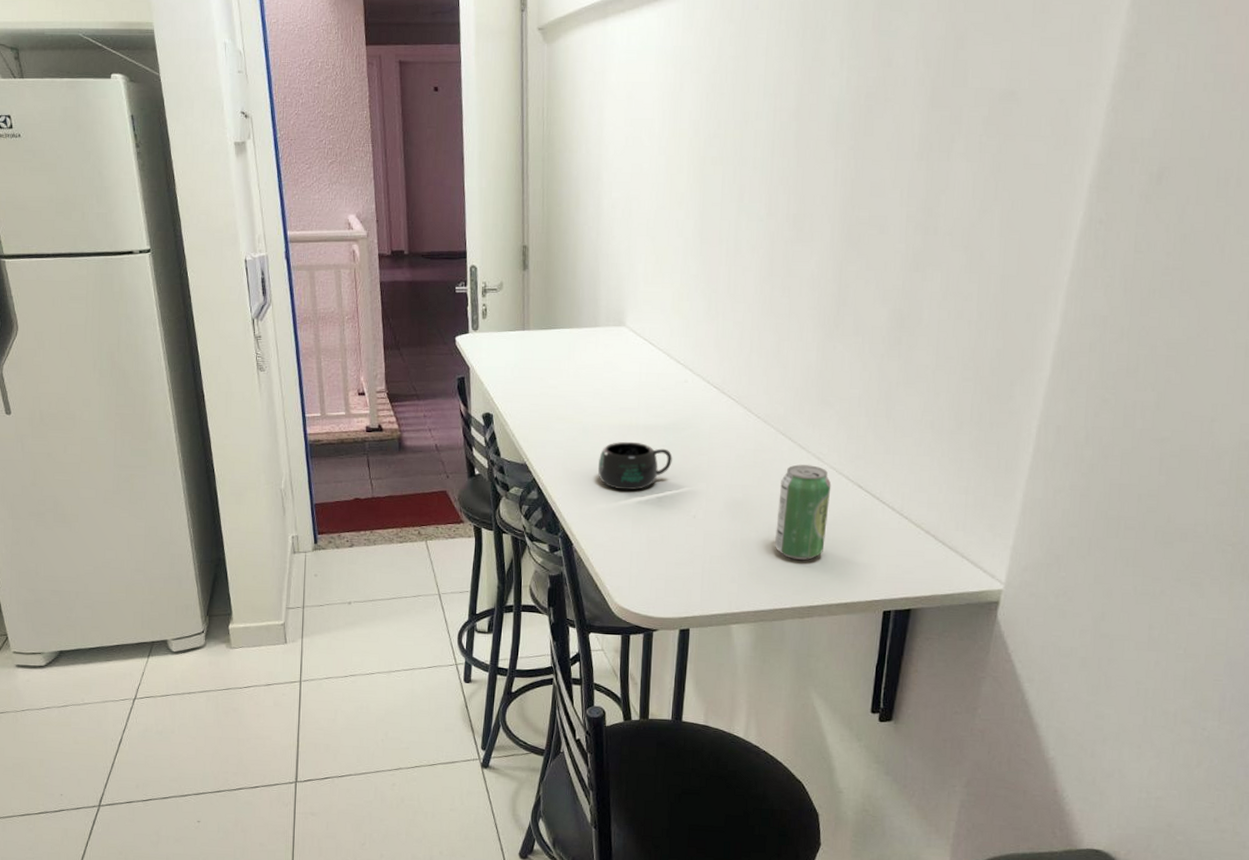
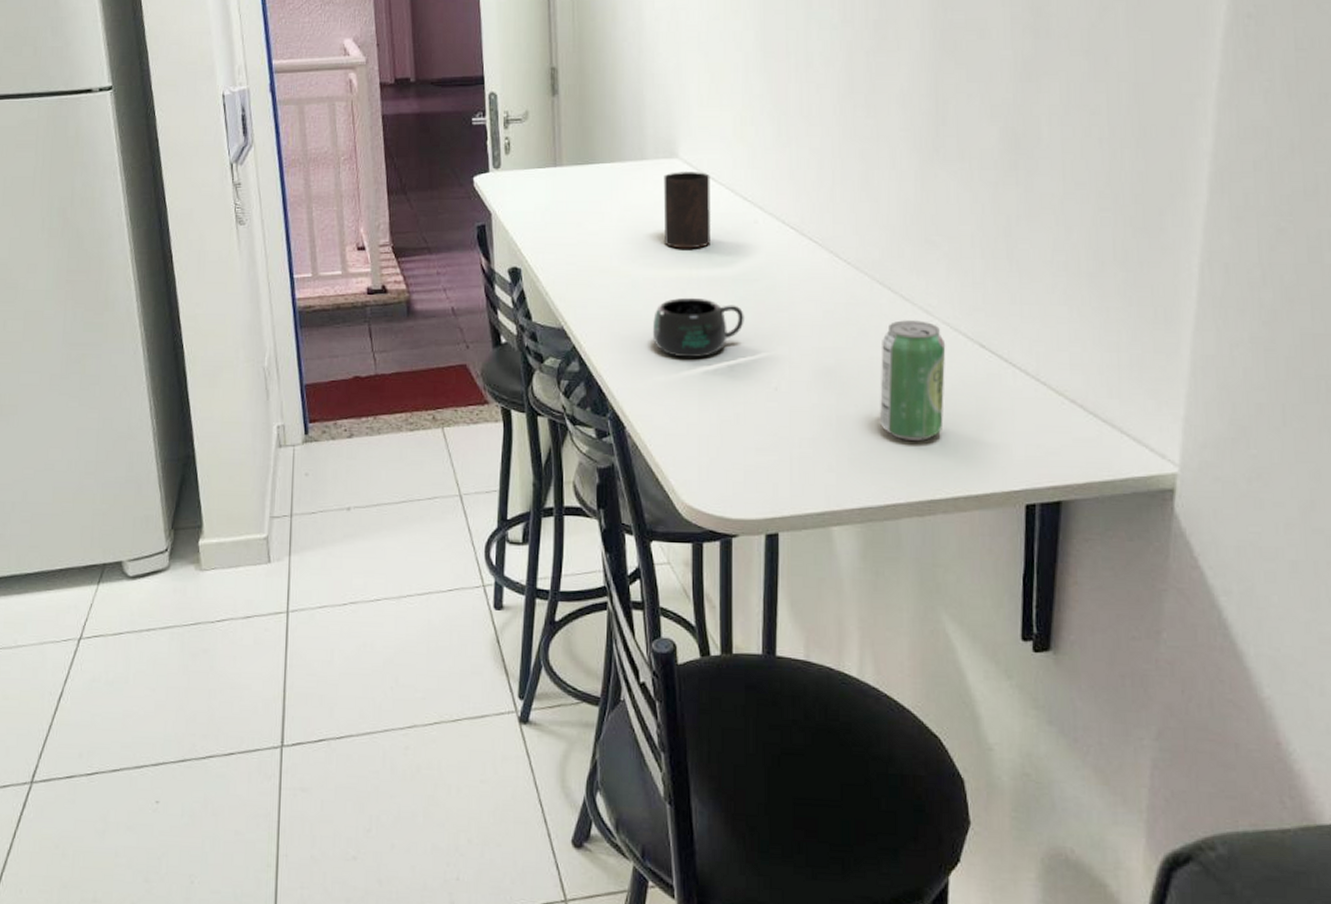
cup: none [611,338,651,402] -> present [663,172,710,249]

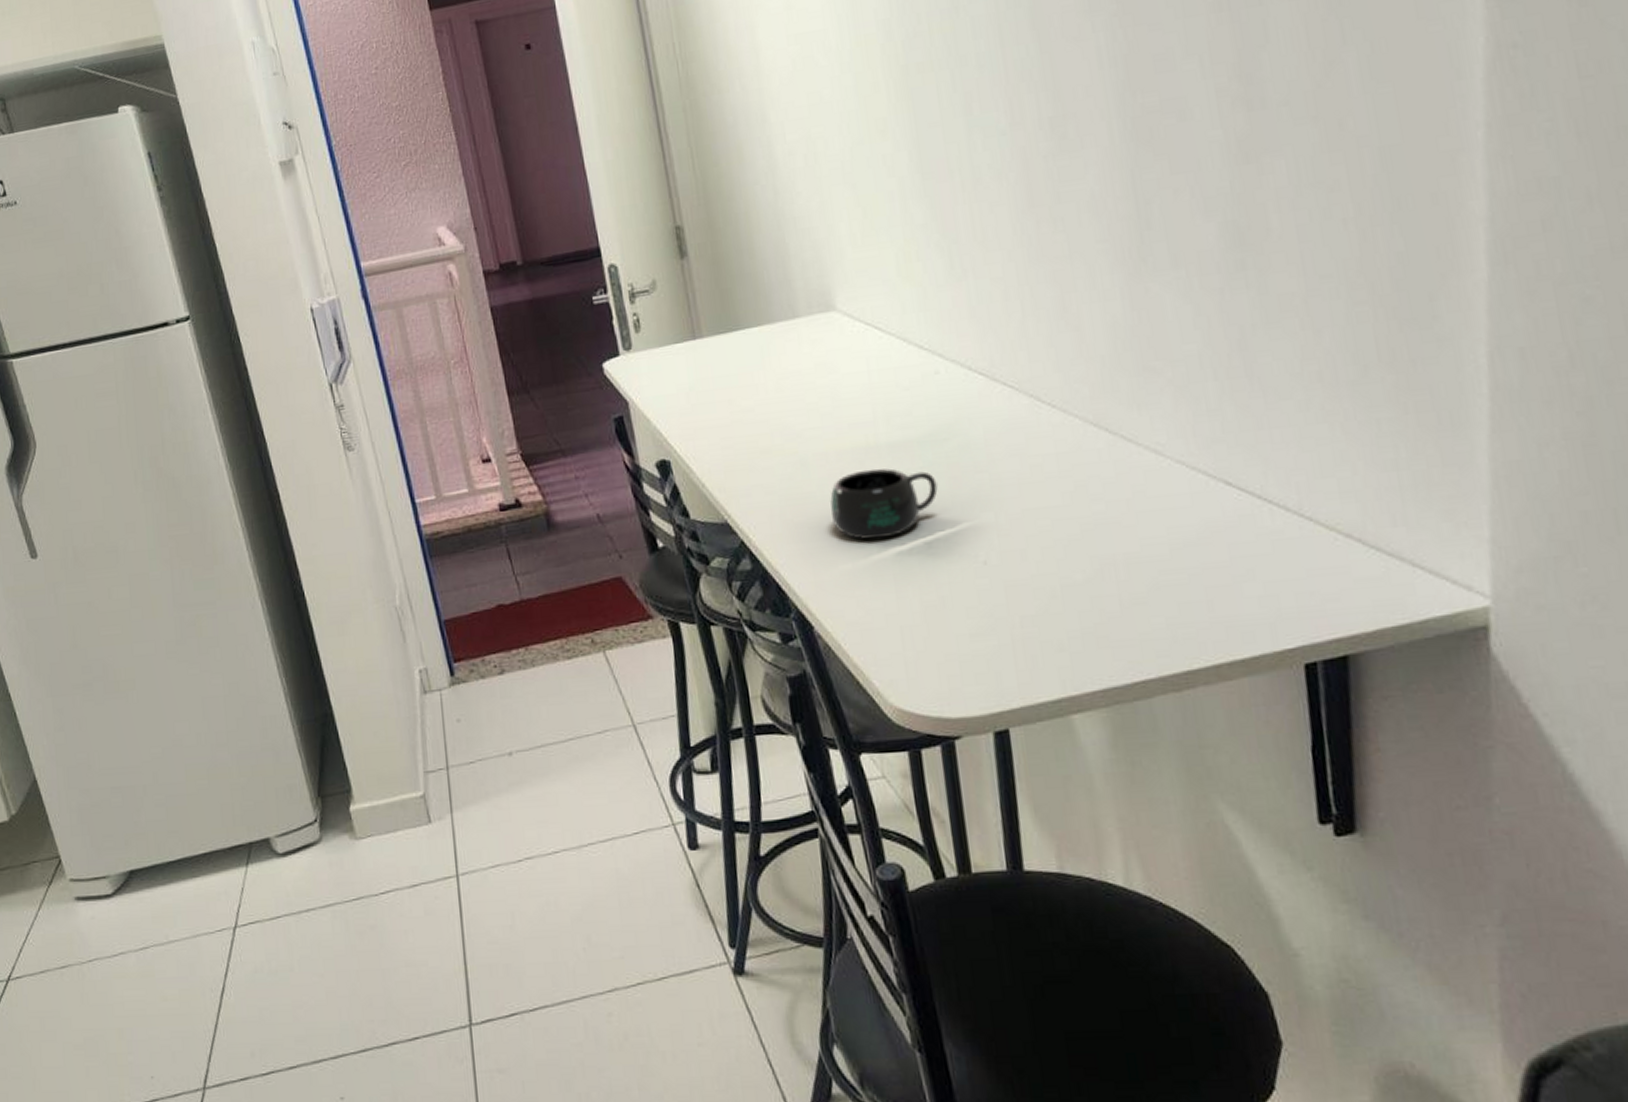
cup: present [663,172,710,249] -> none [821,323,886,415]
beverage can: present [880,320,946,441] -> none [1105,462,1191,605]

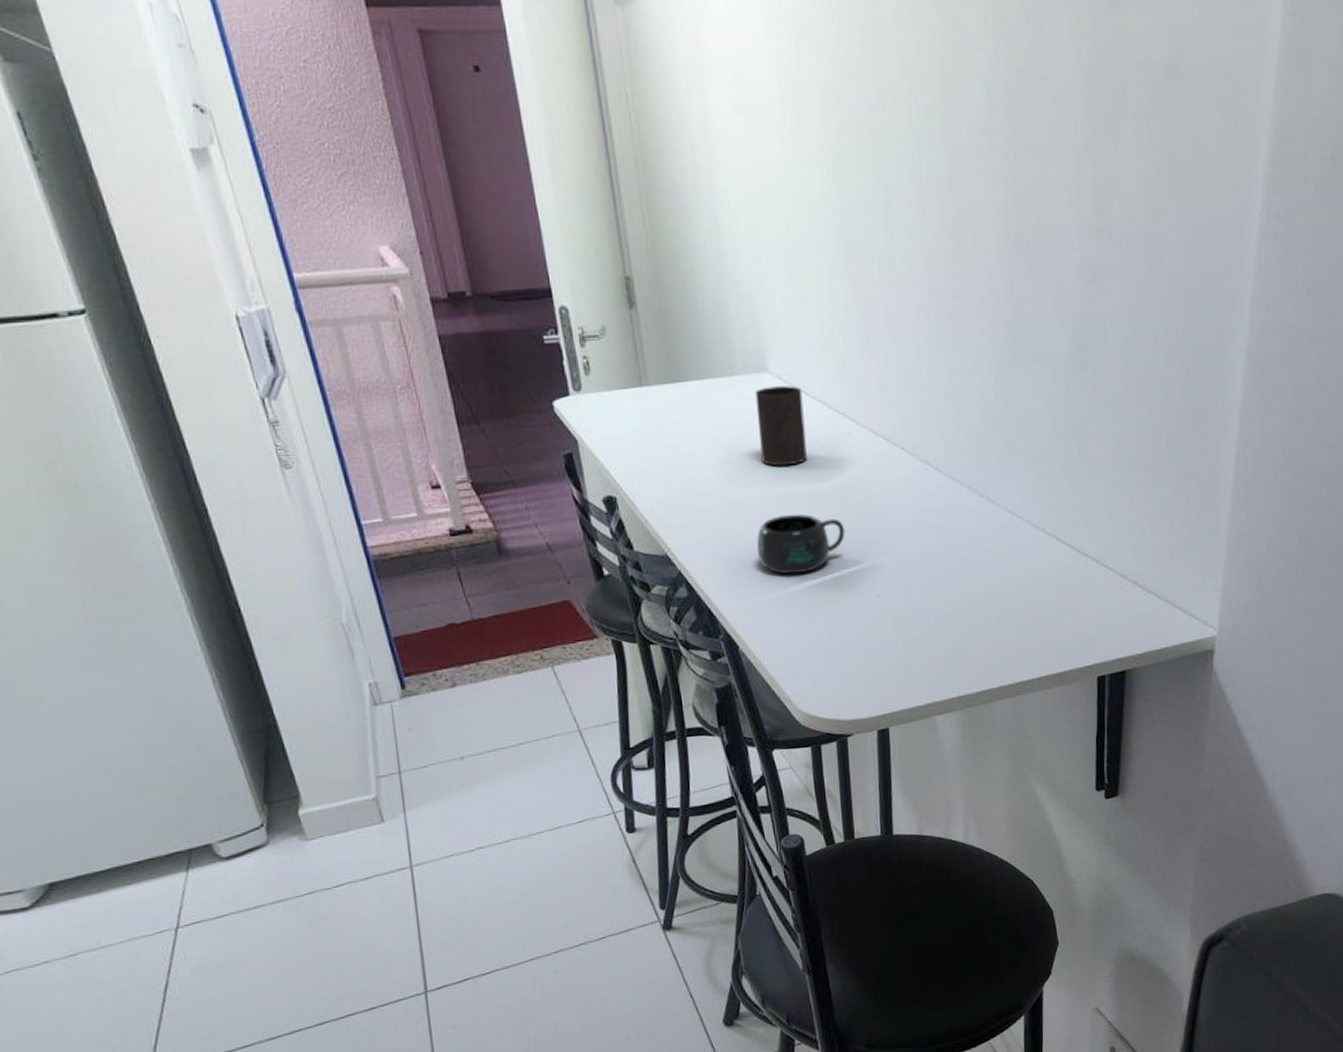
cup: none [821,323,886,415] -> present [755,386,807,466]

